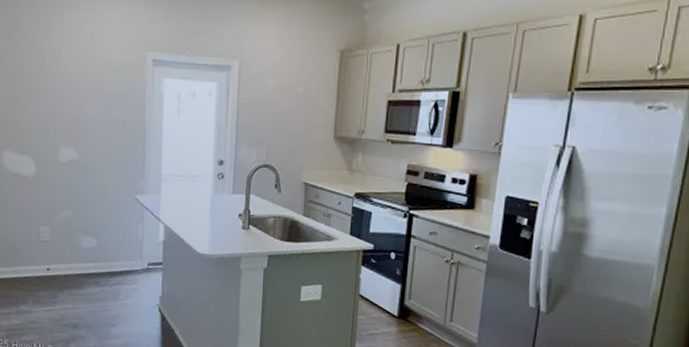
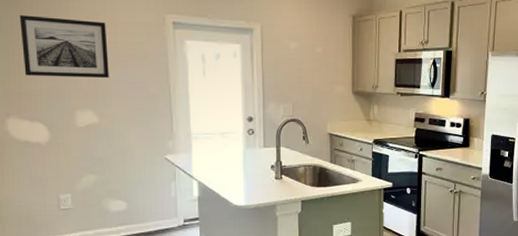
wall art: none [20,54,92,115] -> present [19,15,109,78]

